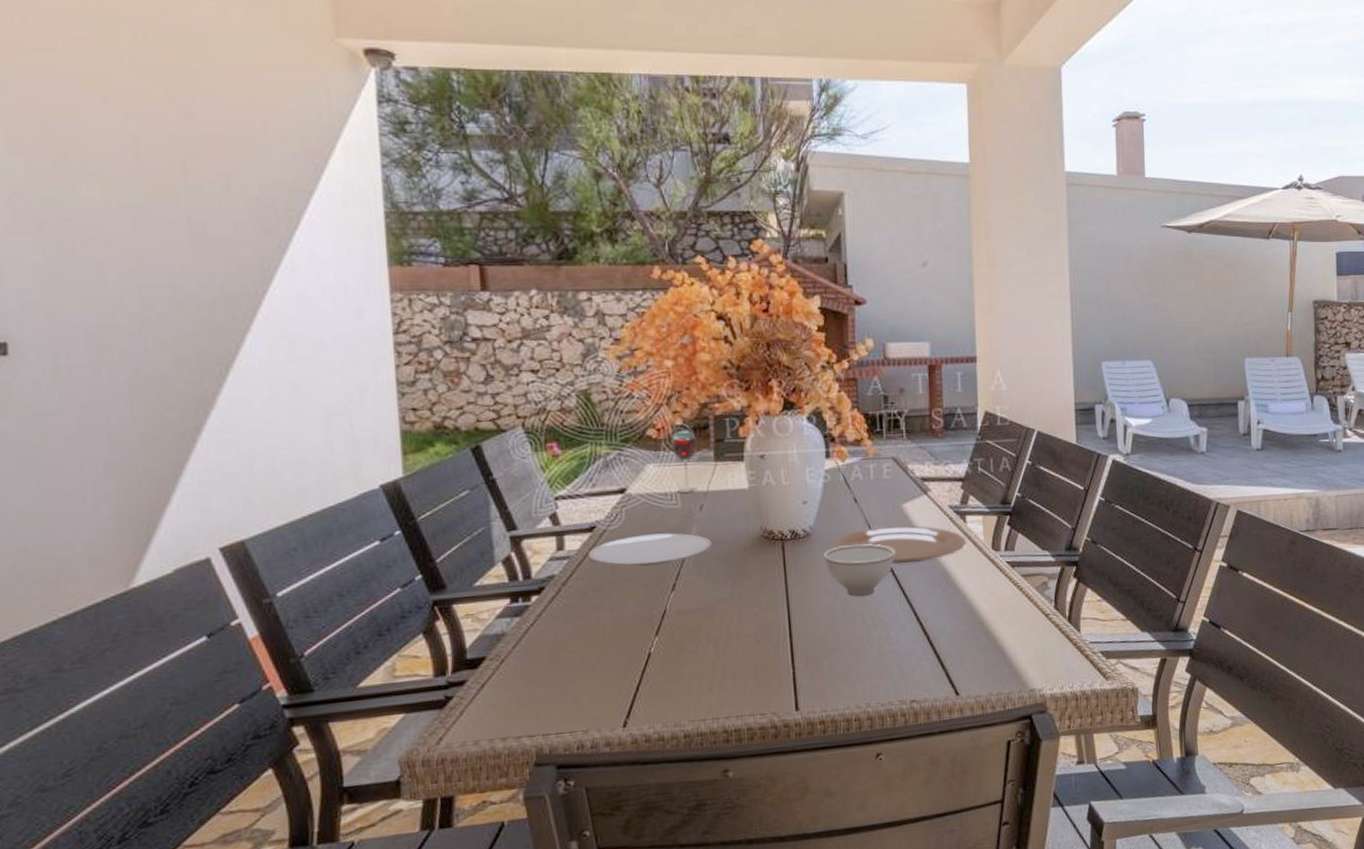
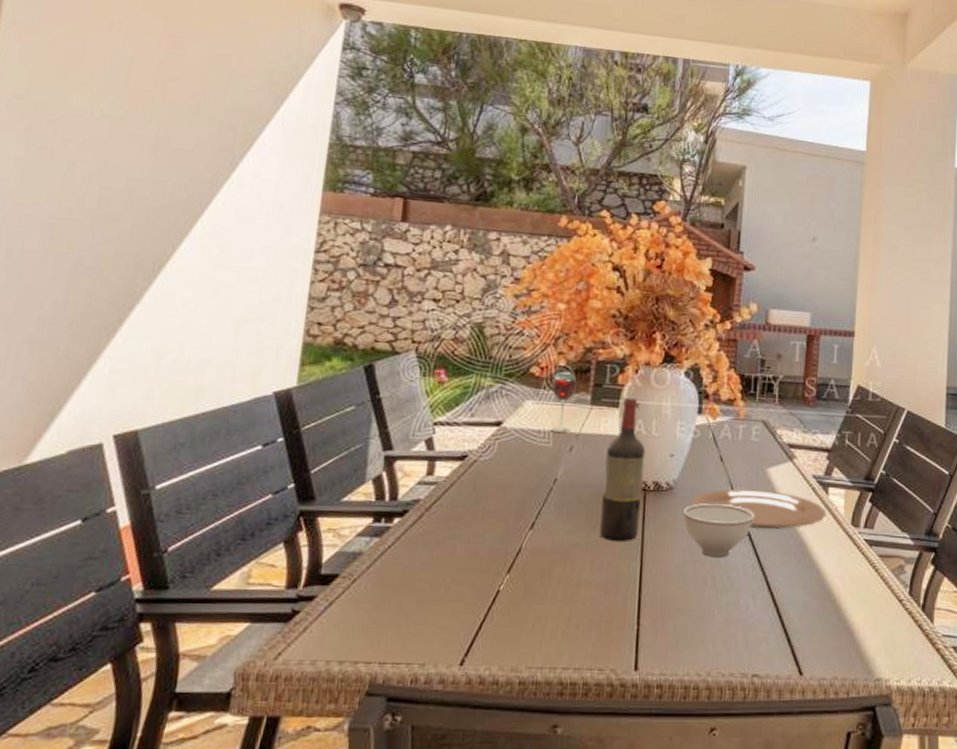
plate: present [588,533,711,567] -> none [456,469,576,501]
wine bottle: none [738,449,781,593] -> present [600,397,646,541]

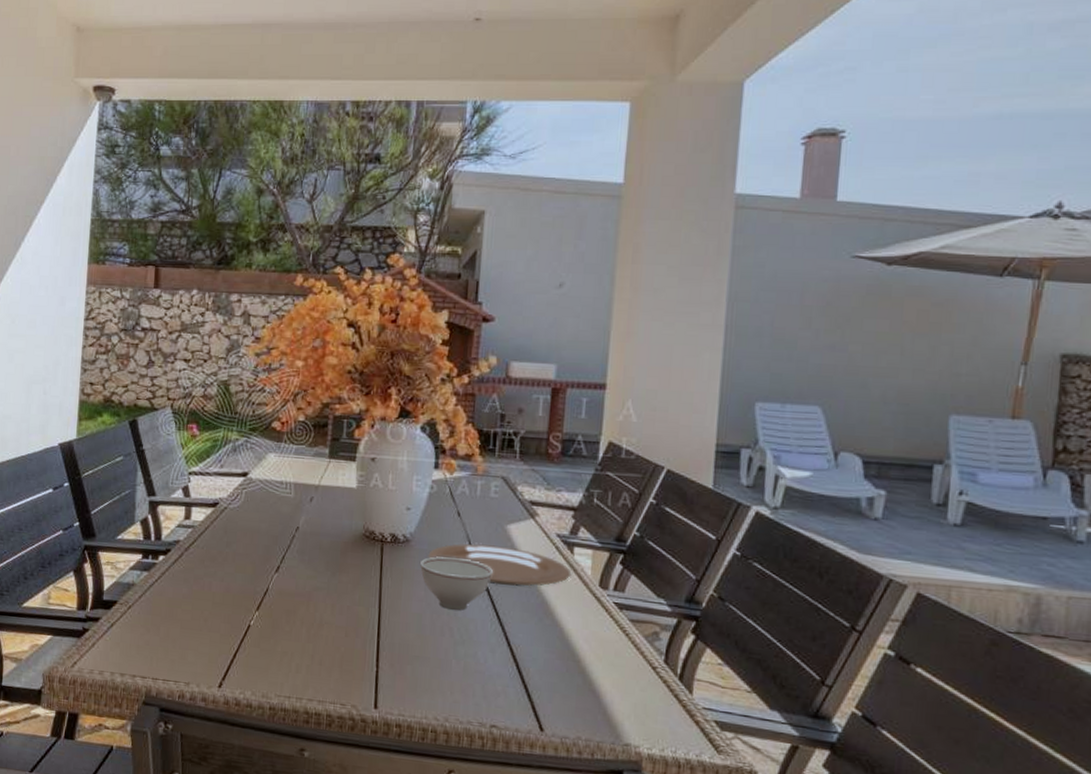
wineglass: present [550,368,577,433] -> none [291,423,315,484]
wine bottle: present [600,397,646,541] -> none [339,451,383,589]

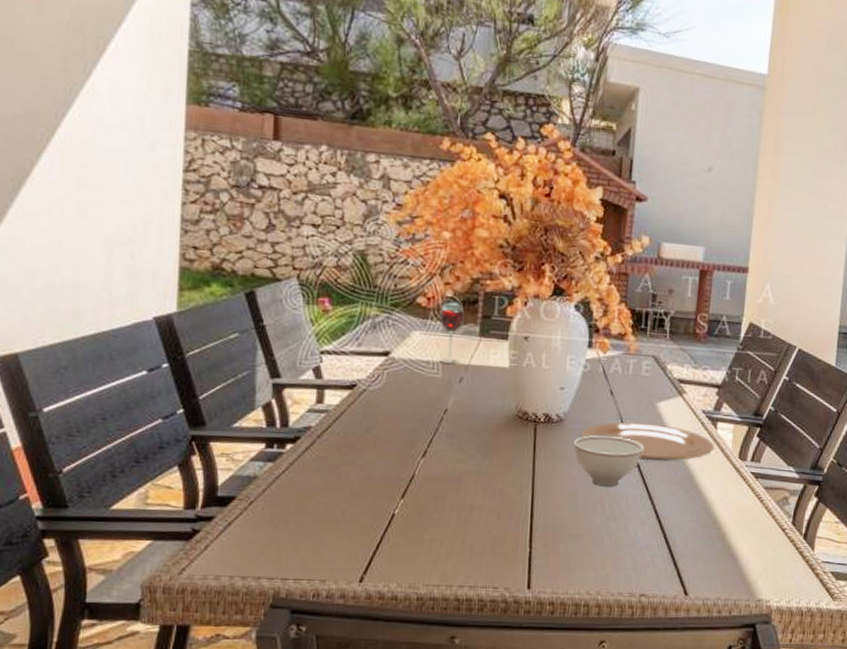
wineglass: none [291,423,315,484] -> present [438,299,465,364]

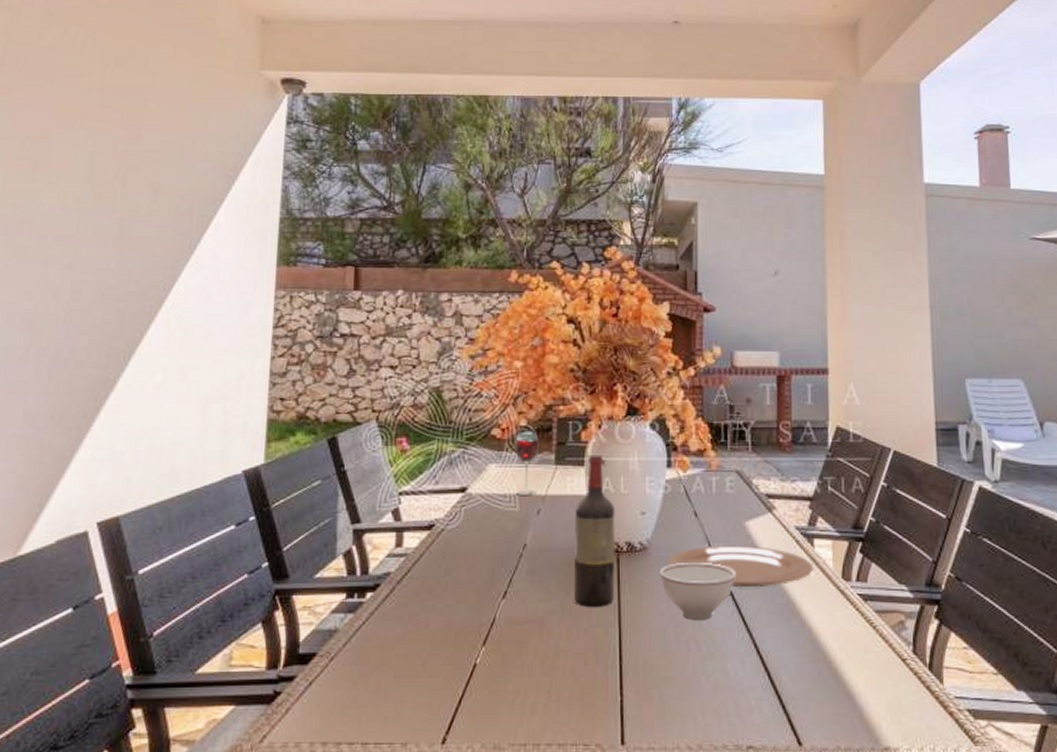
wine bottle: none [491,330,536,470] -> present [574,454,615,607]

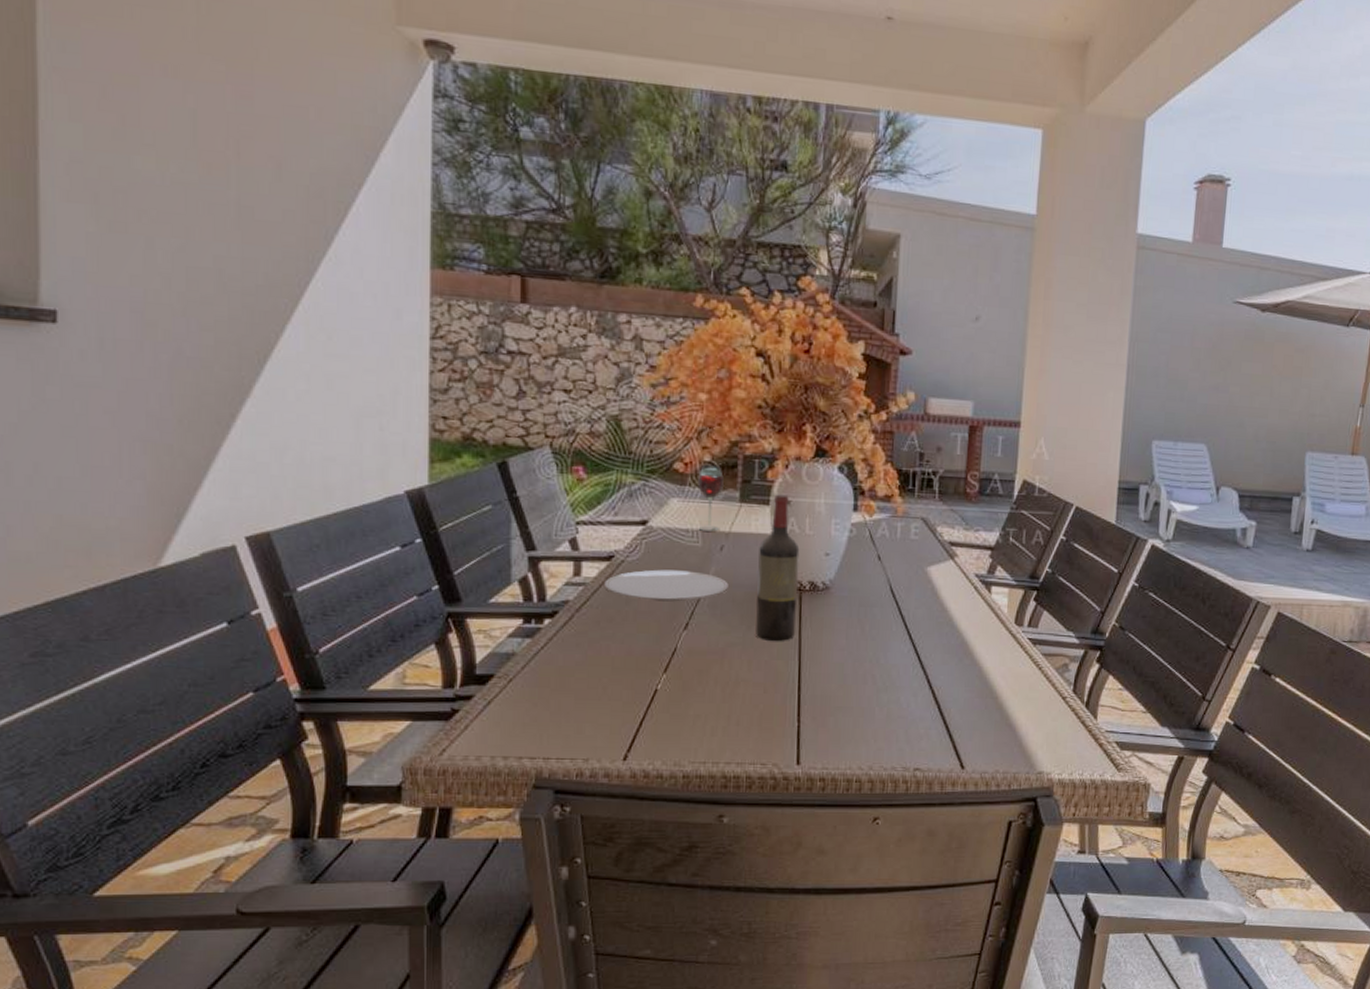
plate: none [425,536,546,569] -> present [604,569,729,602]
bowl: present [659,561,737,621] -> none [840,602,915,658]
plate: present [667,545,814,588] -> none [849,588,989,629]

